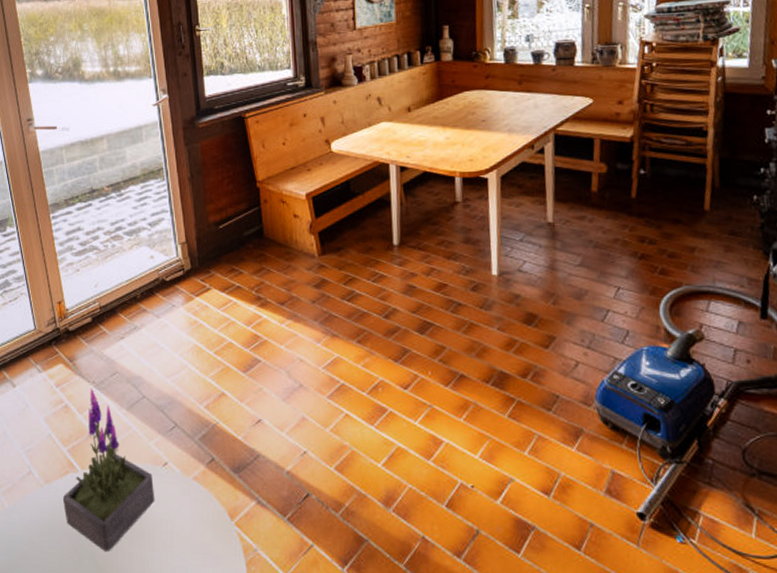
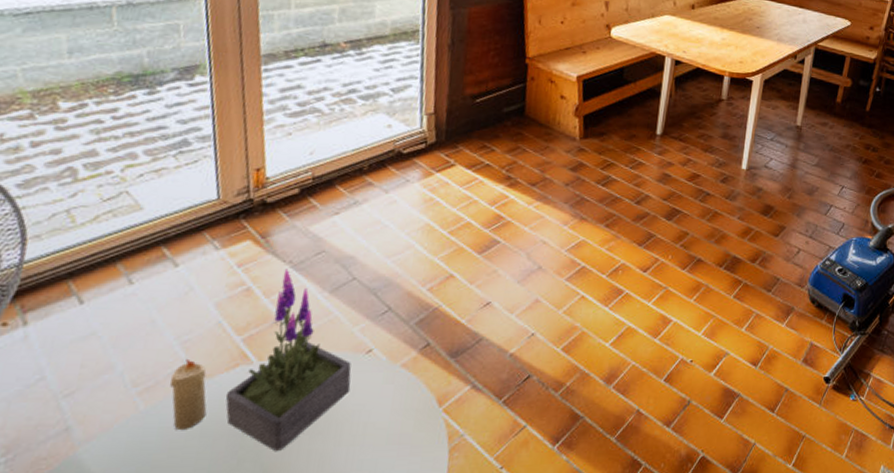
candle: none [22,465,51,527] -> present [169,358,207,429]

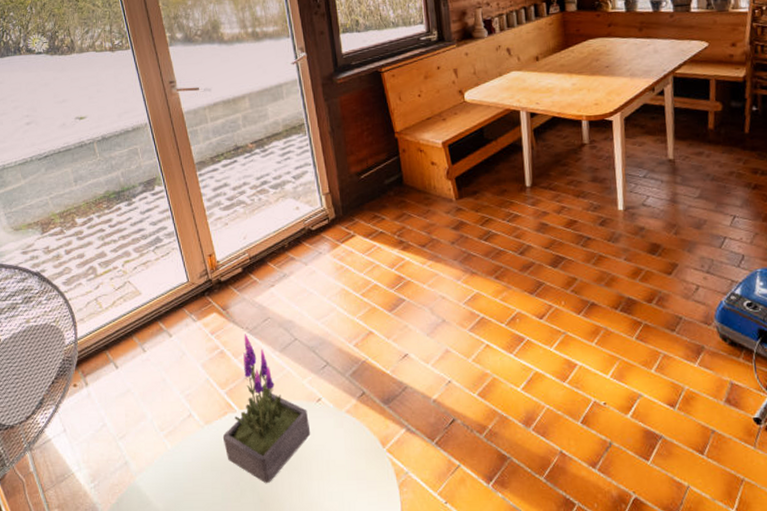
candle: present [169,358,207,429] -> none [183,408,212,464]

